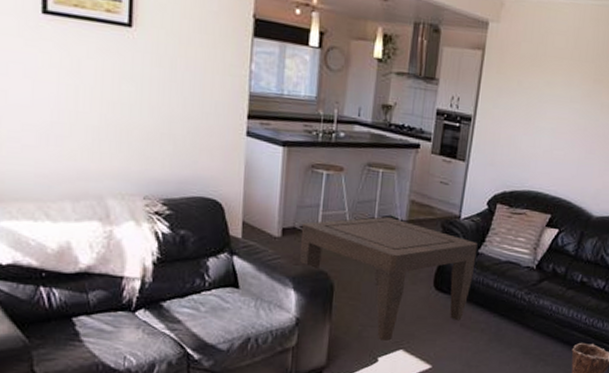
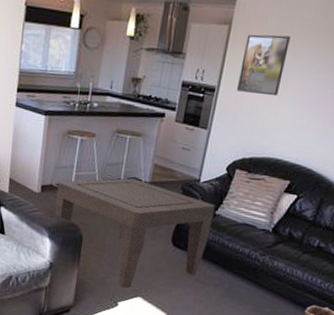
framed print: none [494,61,544,127] -> present [237,34,291,96]

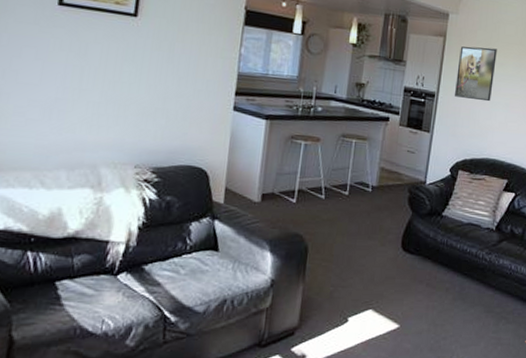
coffee table: present [54,178,215,288] -> none [276,183,442,301]

